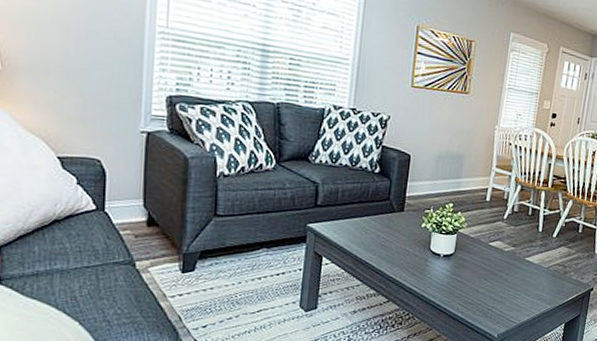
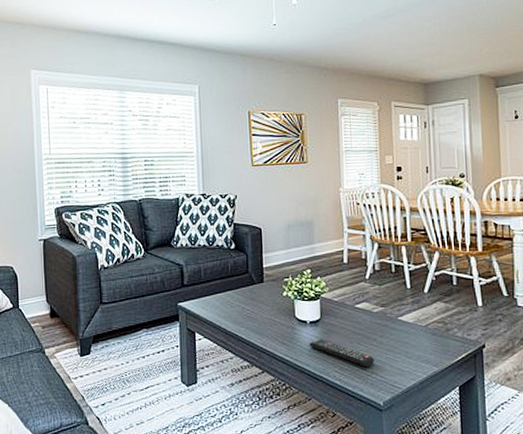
remote control: none [438,273,497,303] -> present [309,339,374,368]

